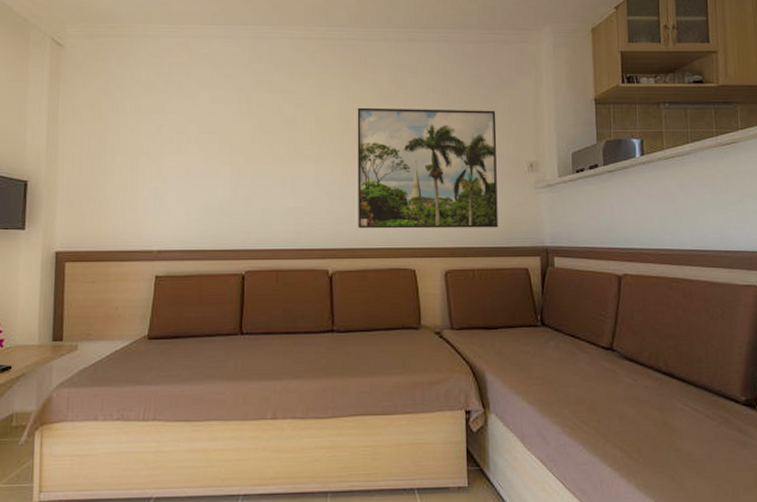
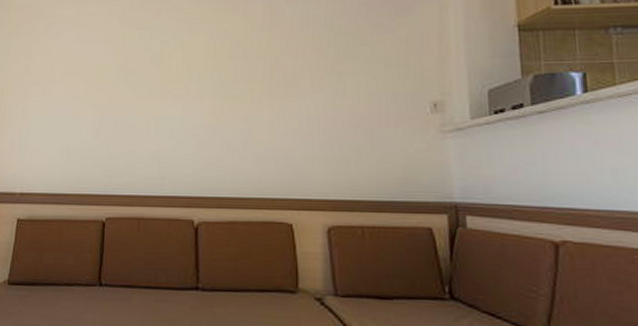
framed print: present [357,107,498,229] -> none [227,41,394,179]

